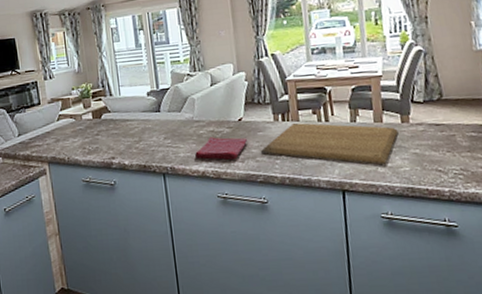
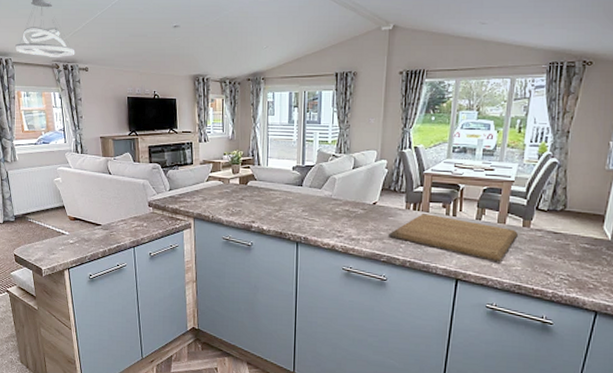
dish towel: present [194,137,248,160] -> none [327,215,379,238]

